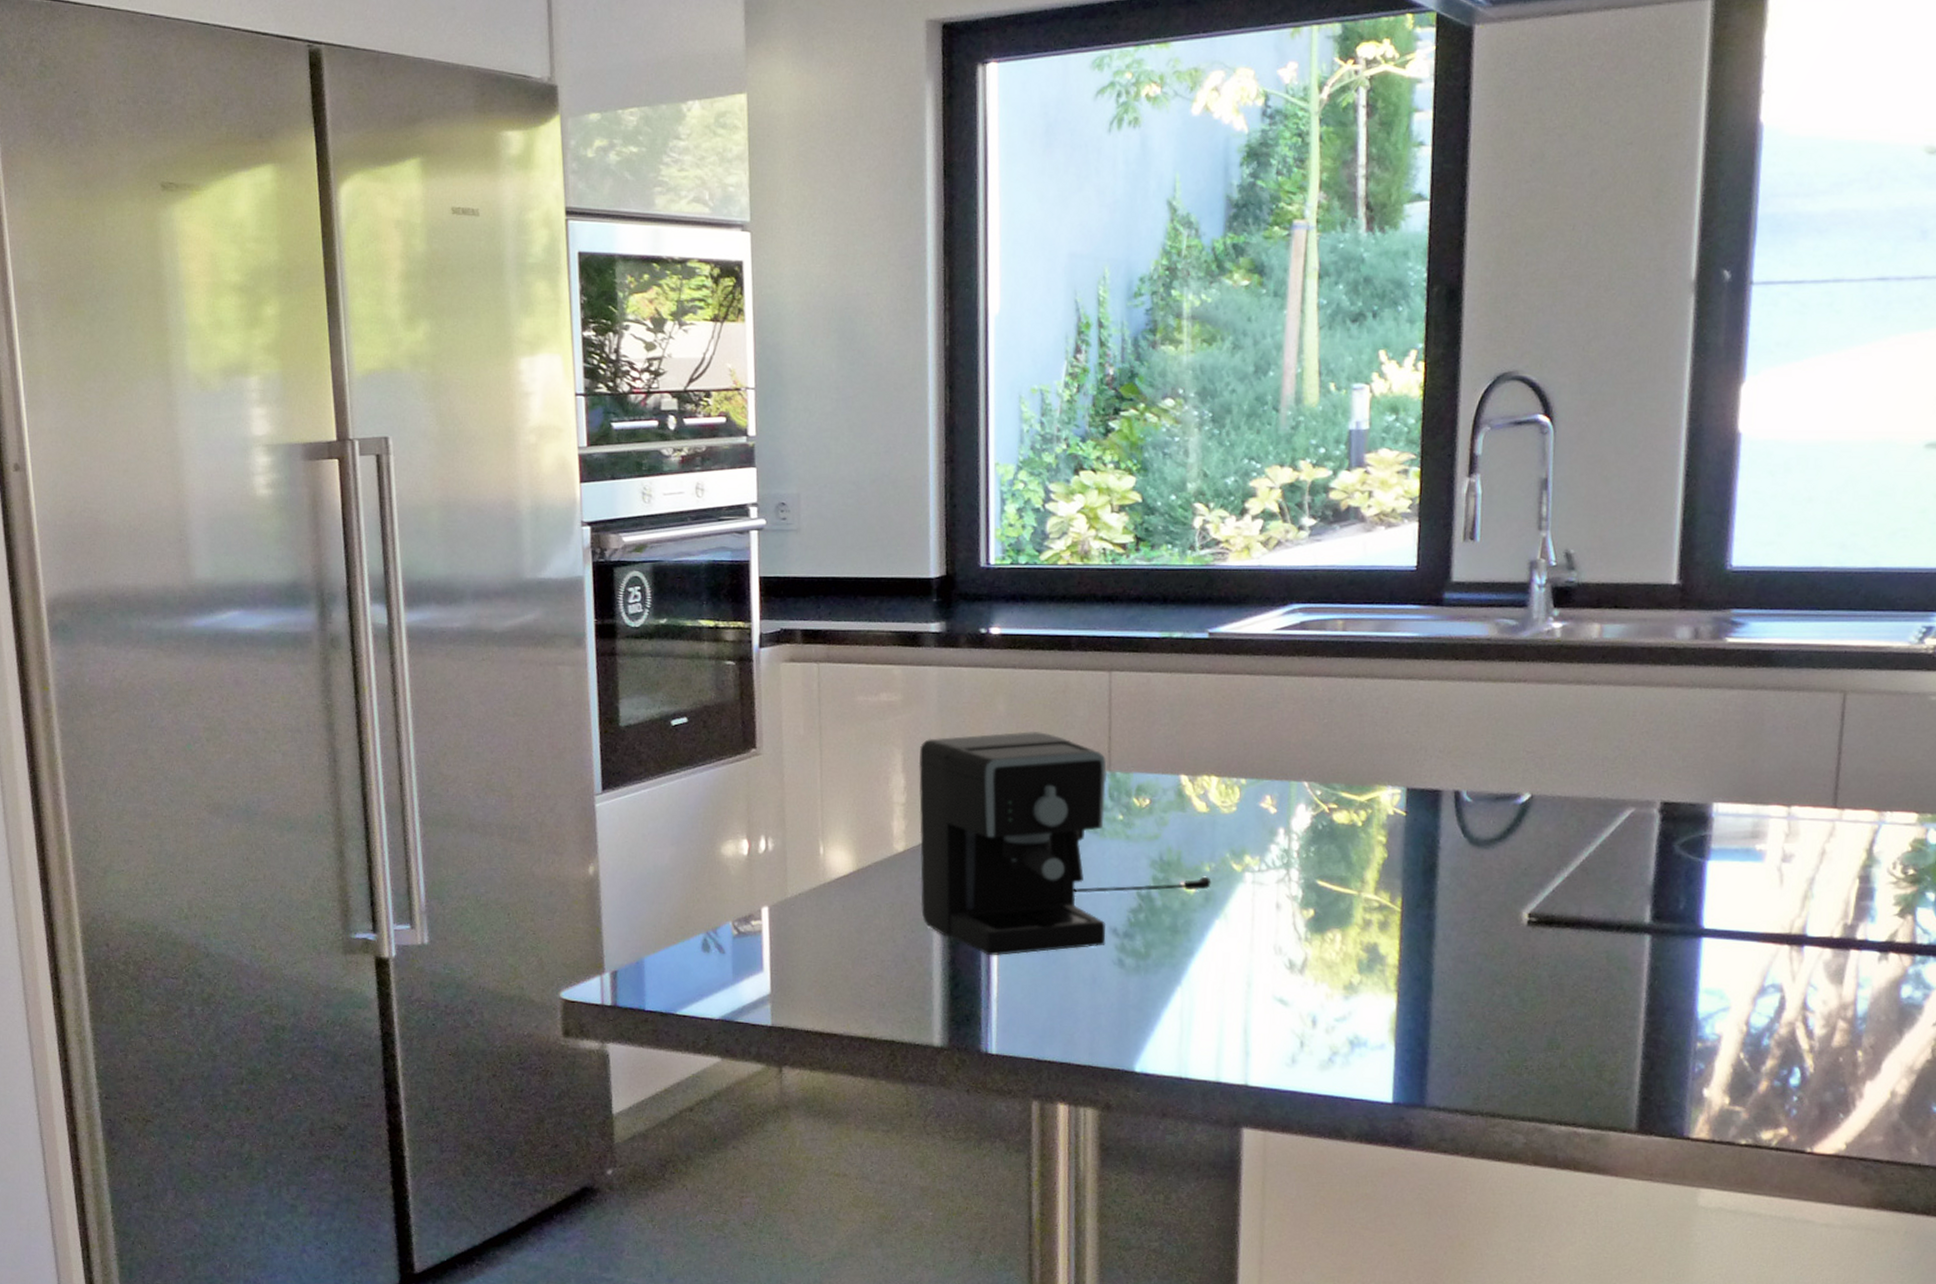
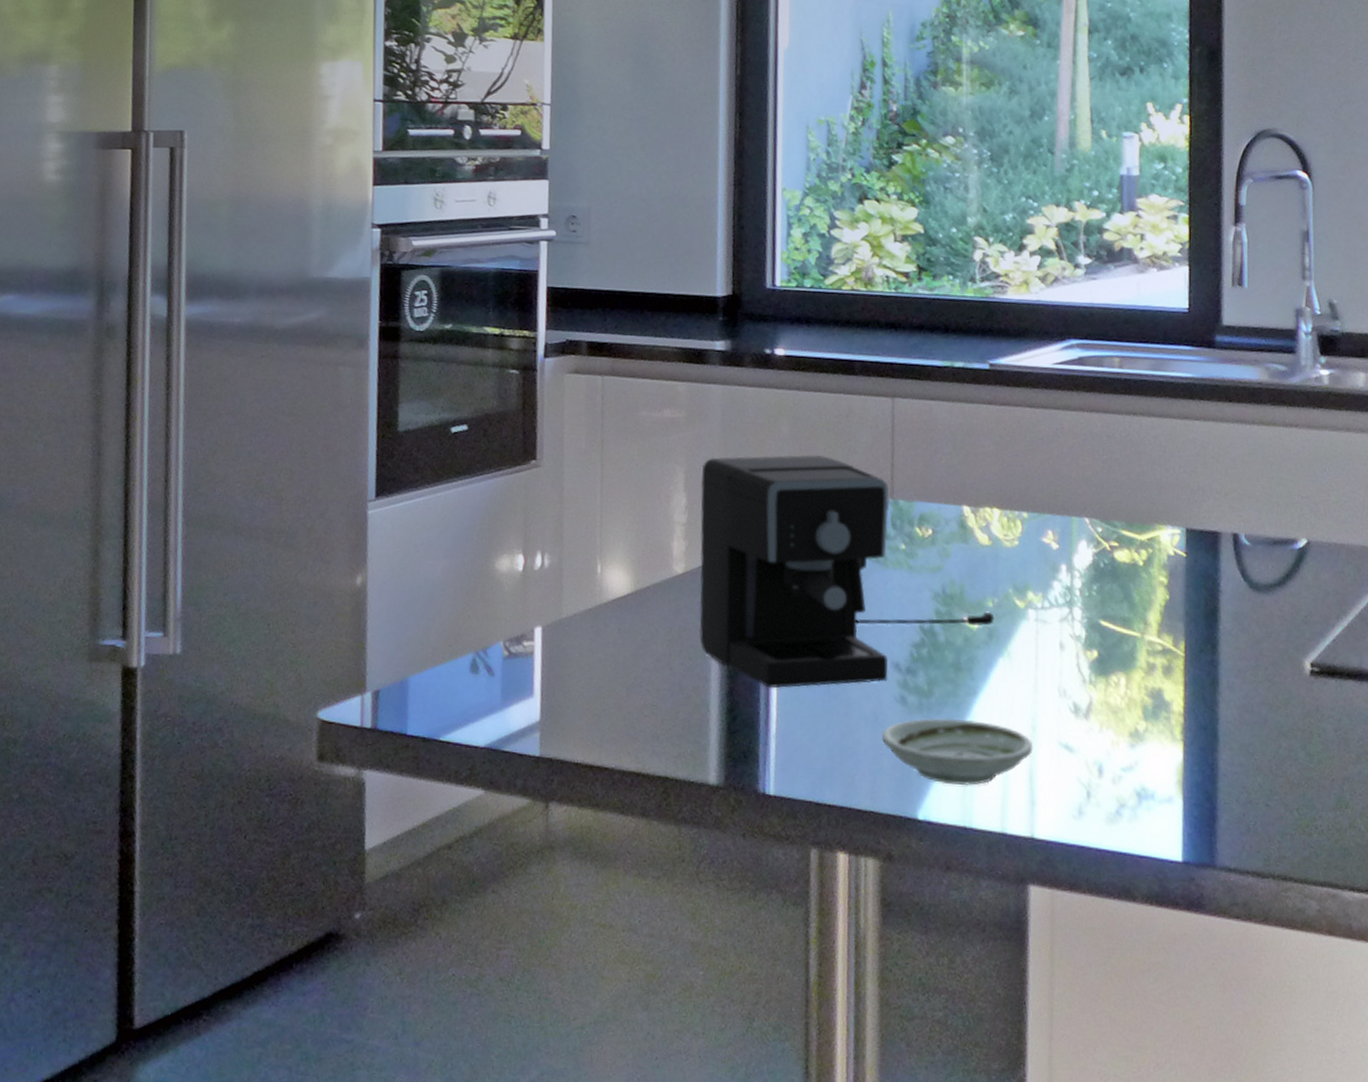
saucer: none [1099,977,1248,1039] -> present [881,718,1033,785]

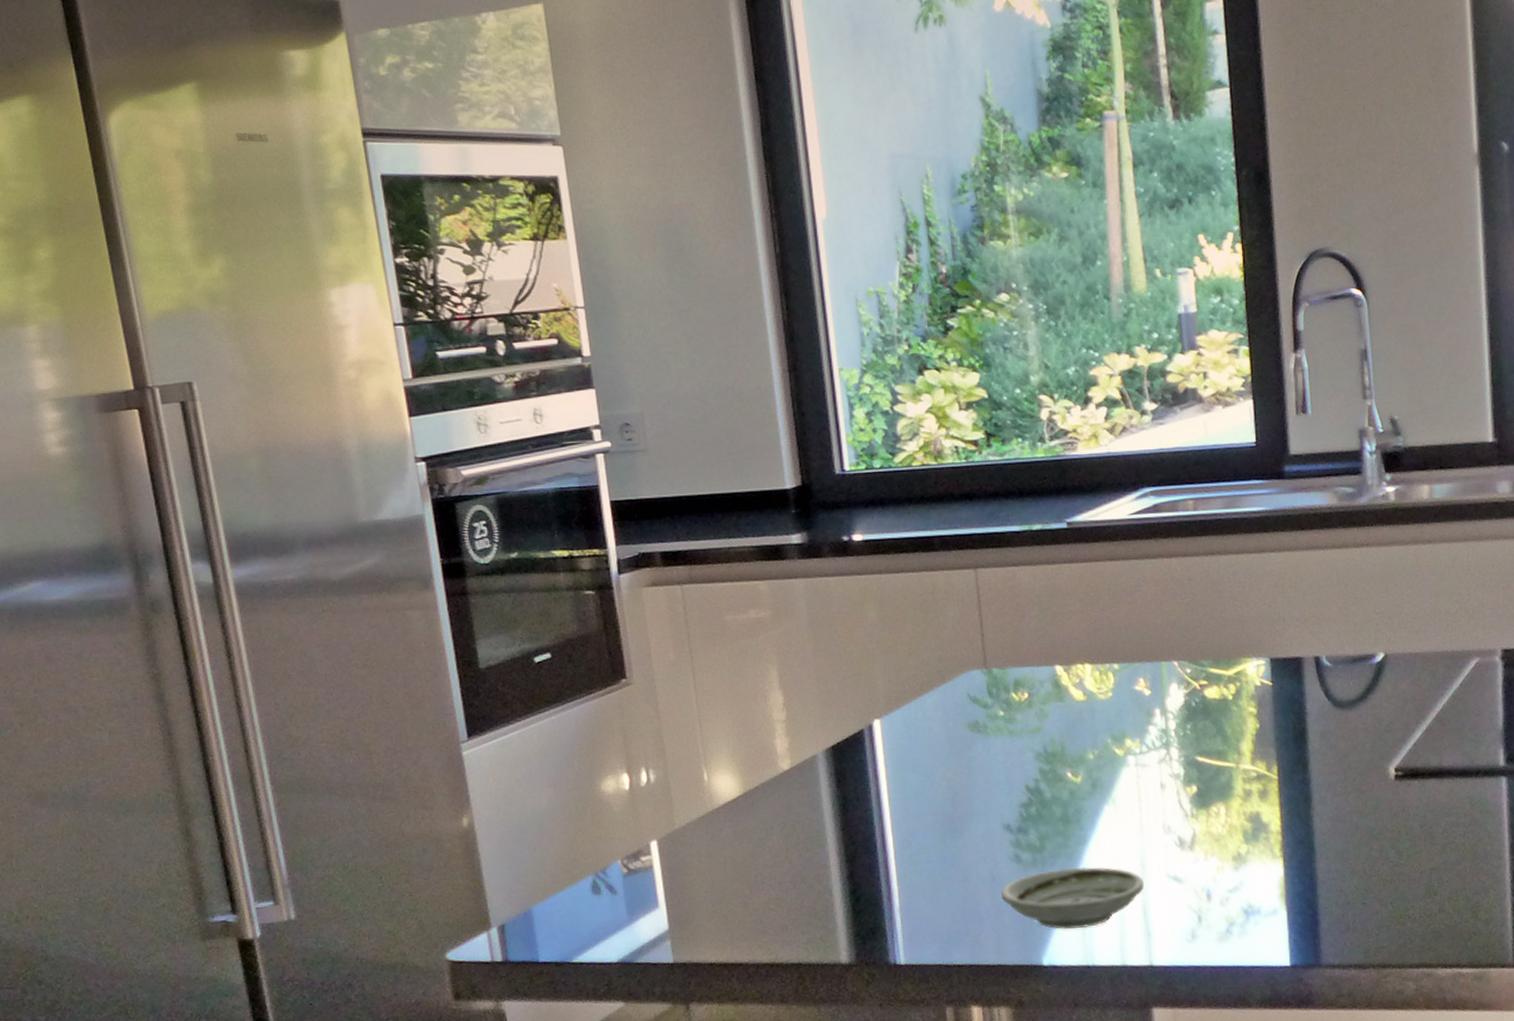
coffee maker: present [699,454,995,689] -> none [795,635,1097,866]

